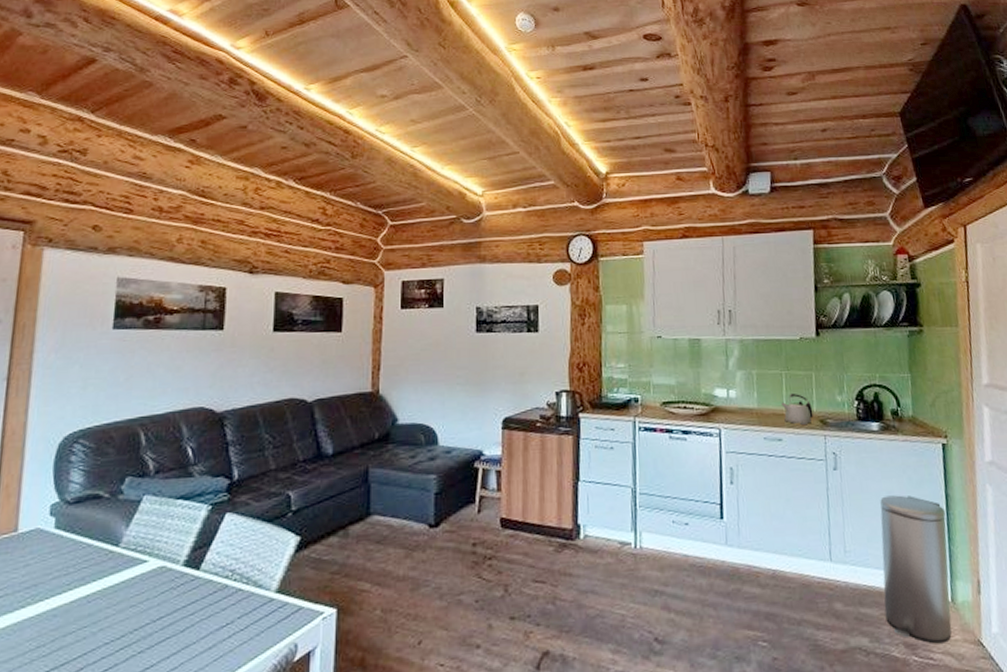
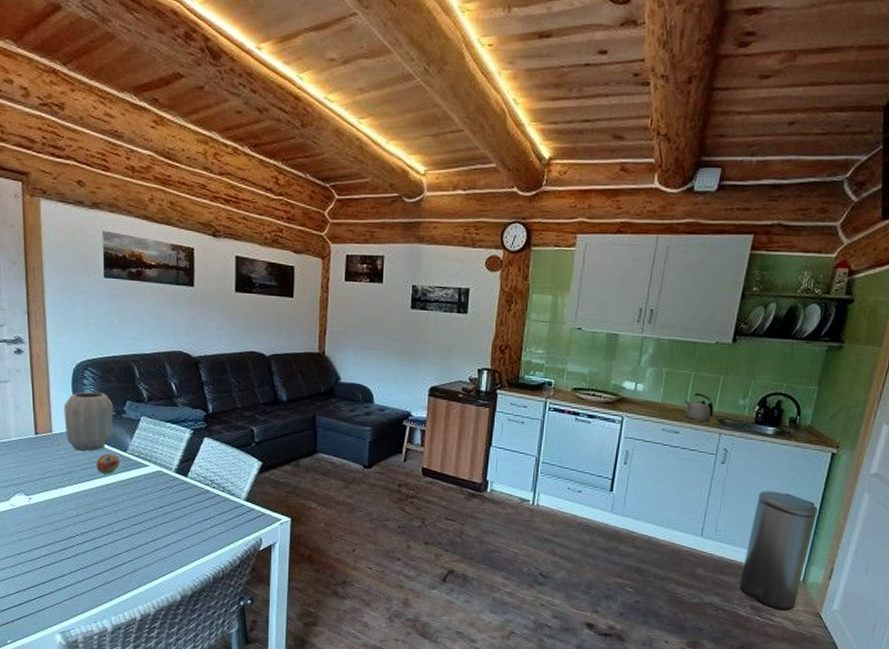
vase: none [36,469,107,552] -> present [63,391,113,451]
fruit: none [74,550,108,581] -> present [96,453,119,474]

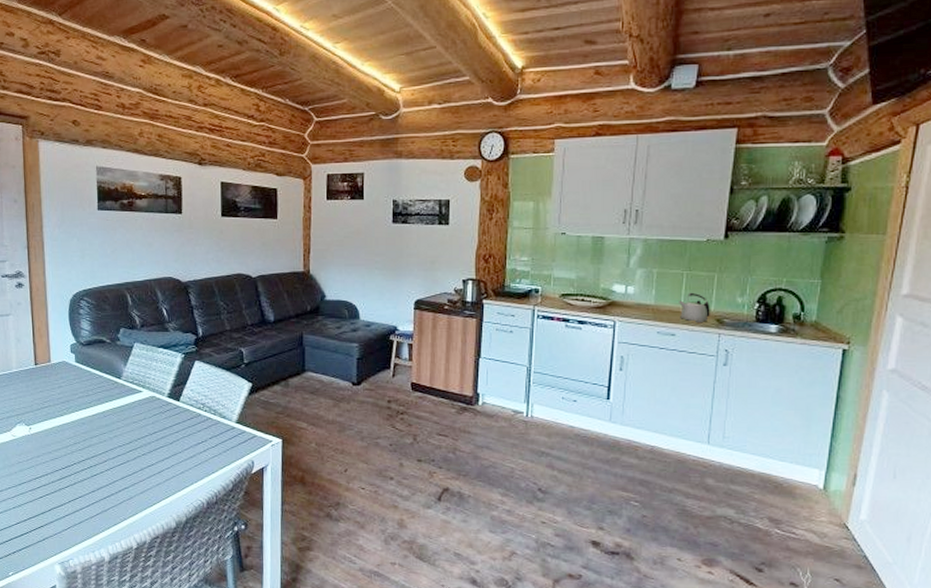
vase: present [63,391,113,451] -> none [61,320,108,379]
fruit: present [96,453,119,474] -> none [92,381,114,401]
pedal bin: present [739,491,818,611] -> none [754,393,833,522]

